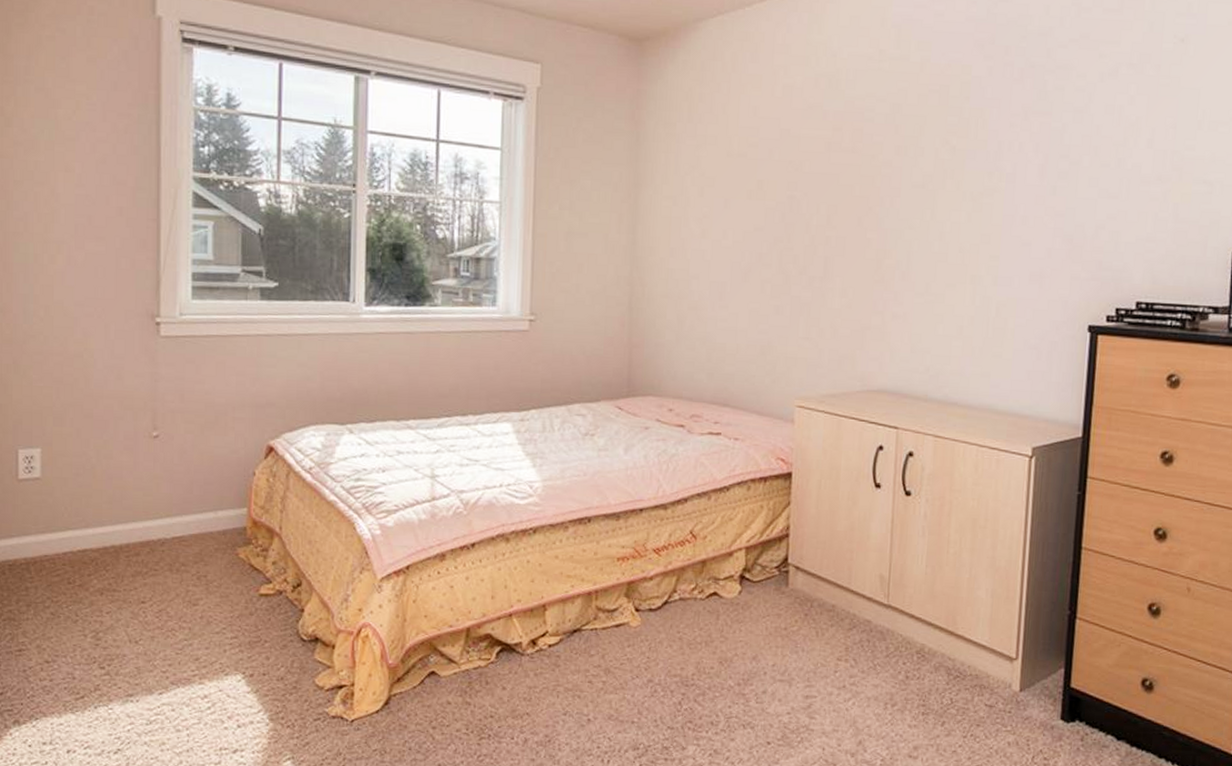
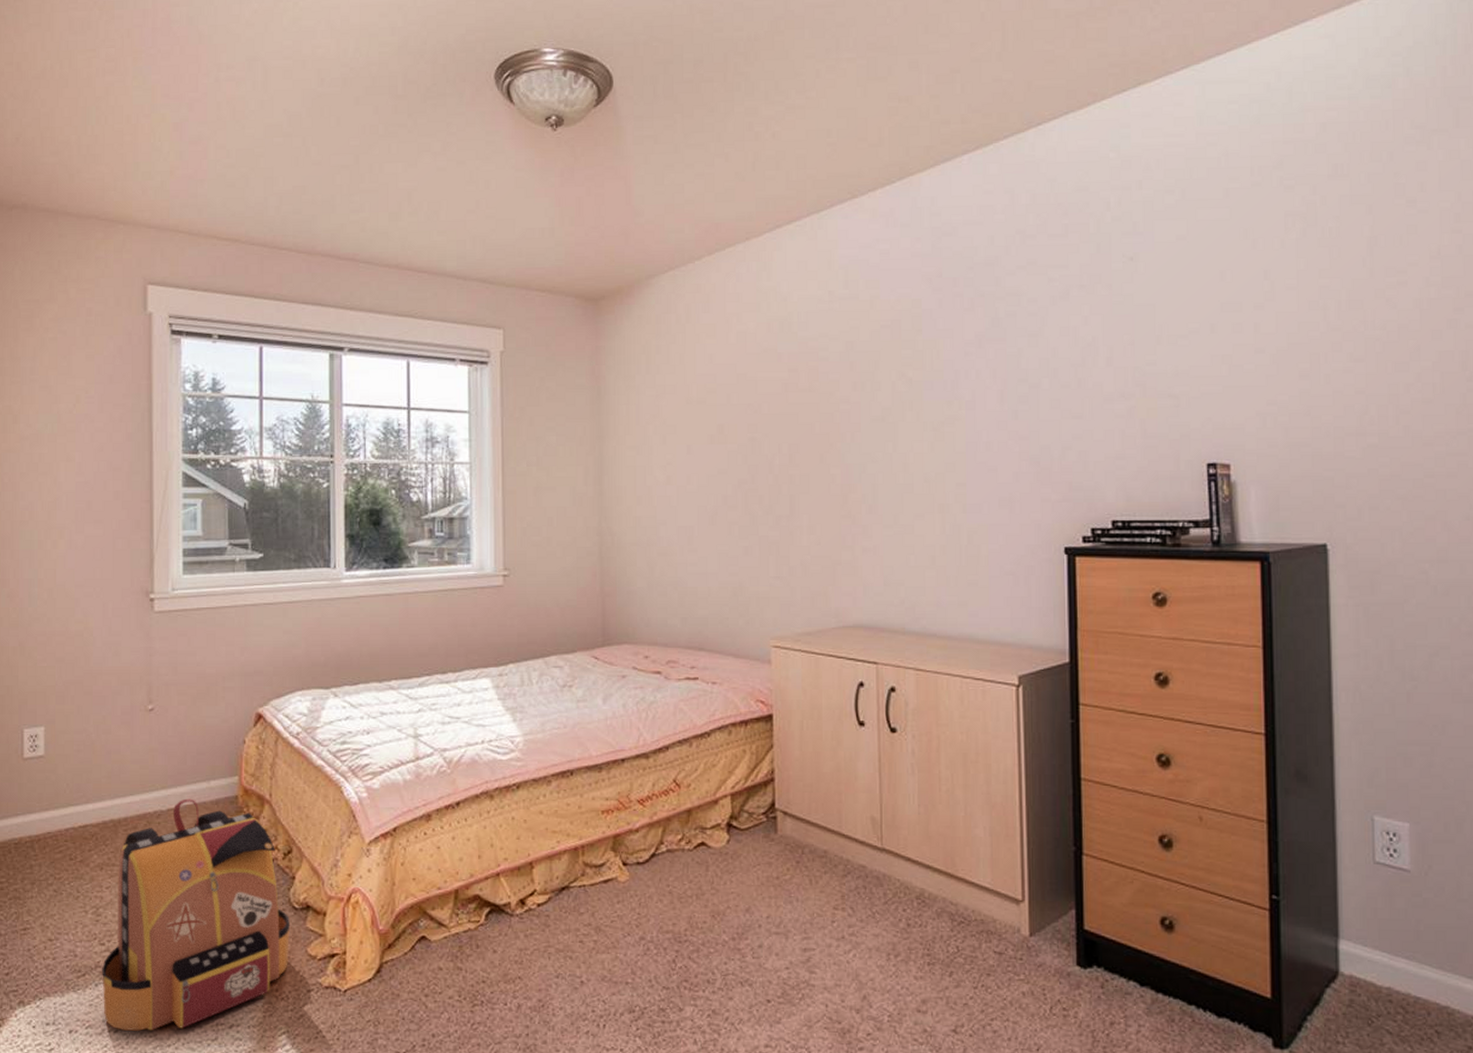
backpack: none [102,528,297,753] -> present [102,798,290,1031]

